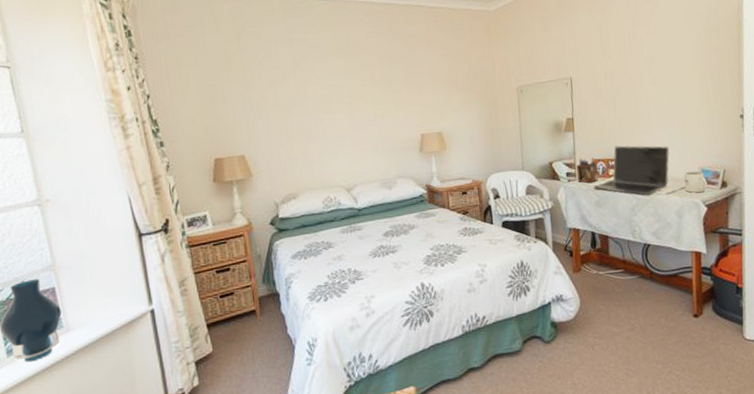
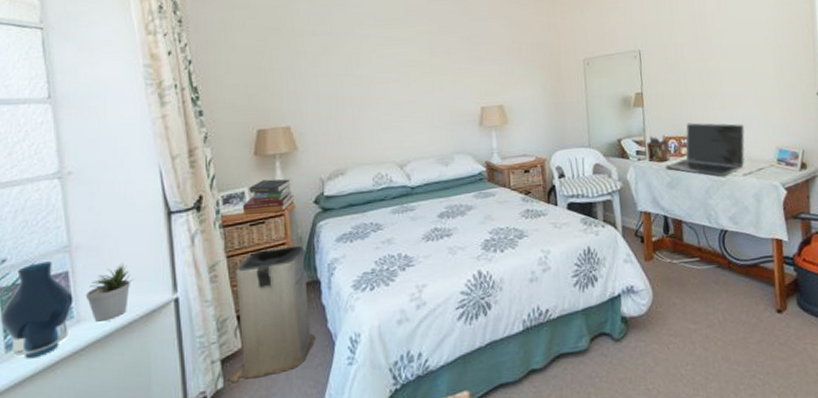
potted plant: none [71,280,113,331] -> present [85,263,133,323]
laundry basket: none [202,262,278,381] -> present [228,245,316,382]
books: none [205,203,252,236] -> present [242,179,294,215]
mug: present [683,171,708,193] -> none [760,151,786,175]

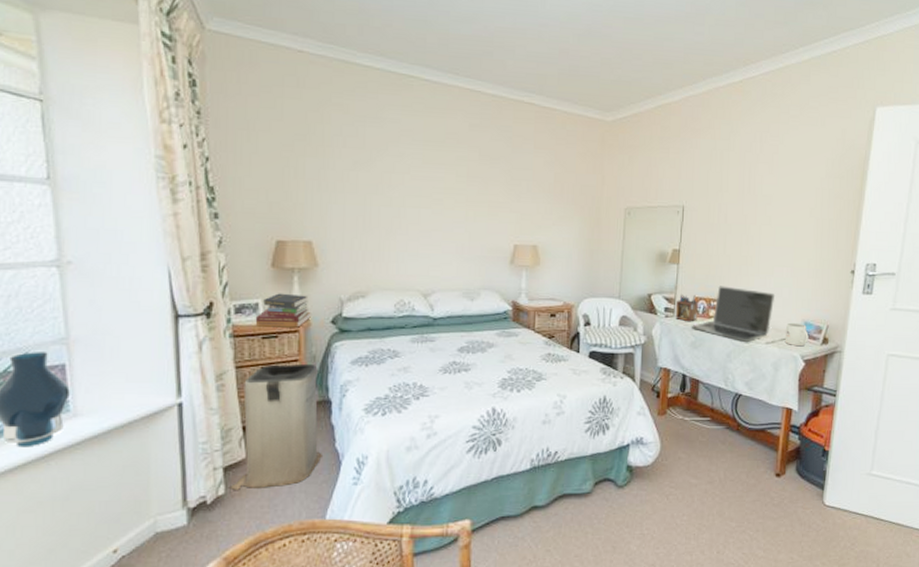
potted plant: present [85,263,133,323] -> none [83,362,135,419]
mug: none [760,151,786,175] -> present [784,322,809,347]

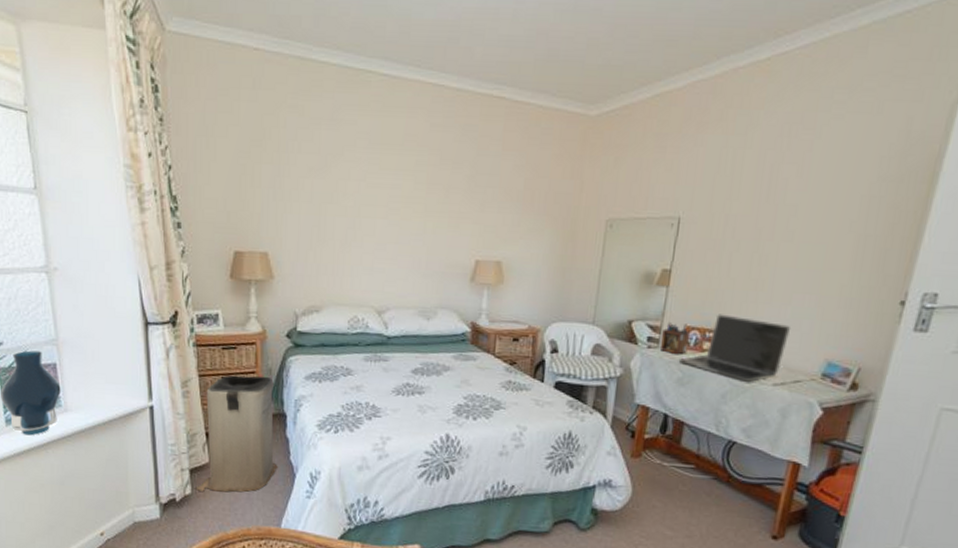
books: present [255,293,311,328] -> none [216,304,267,340]
mug: present [784,322,809,347] -> none [798,361,832,392]

